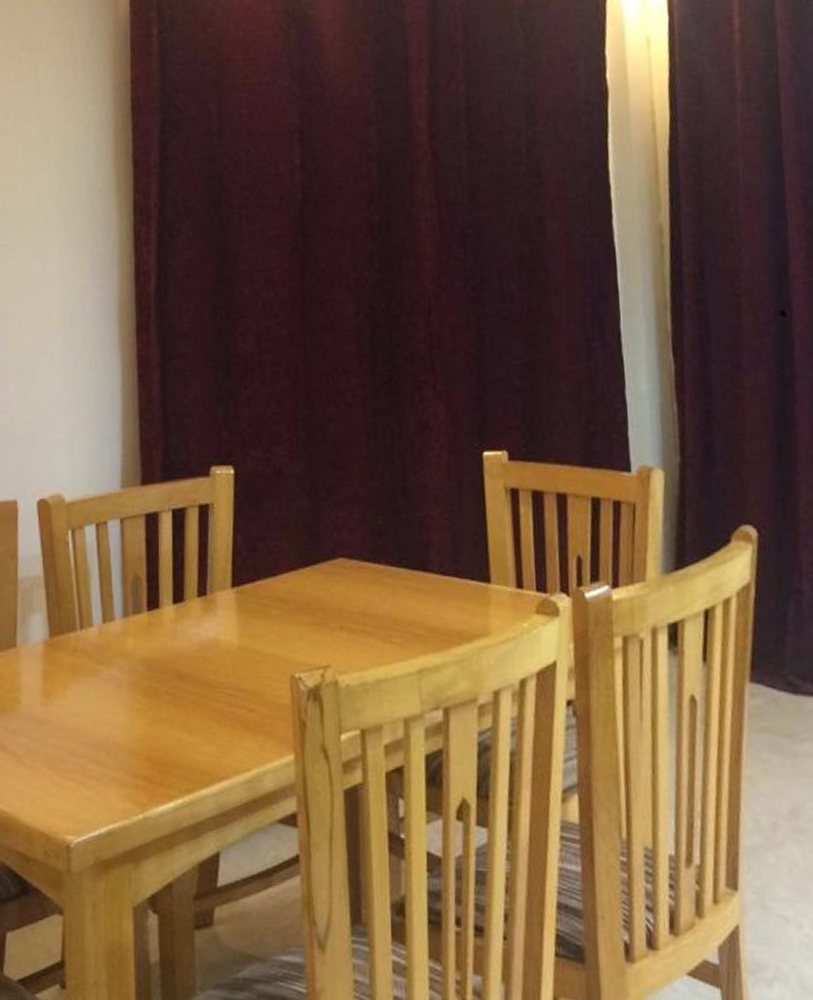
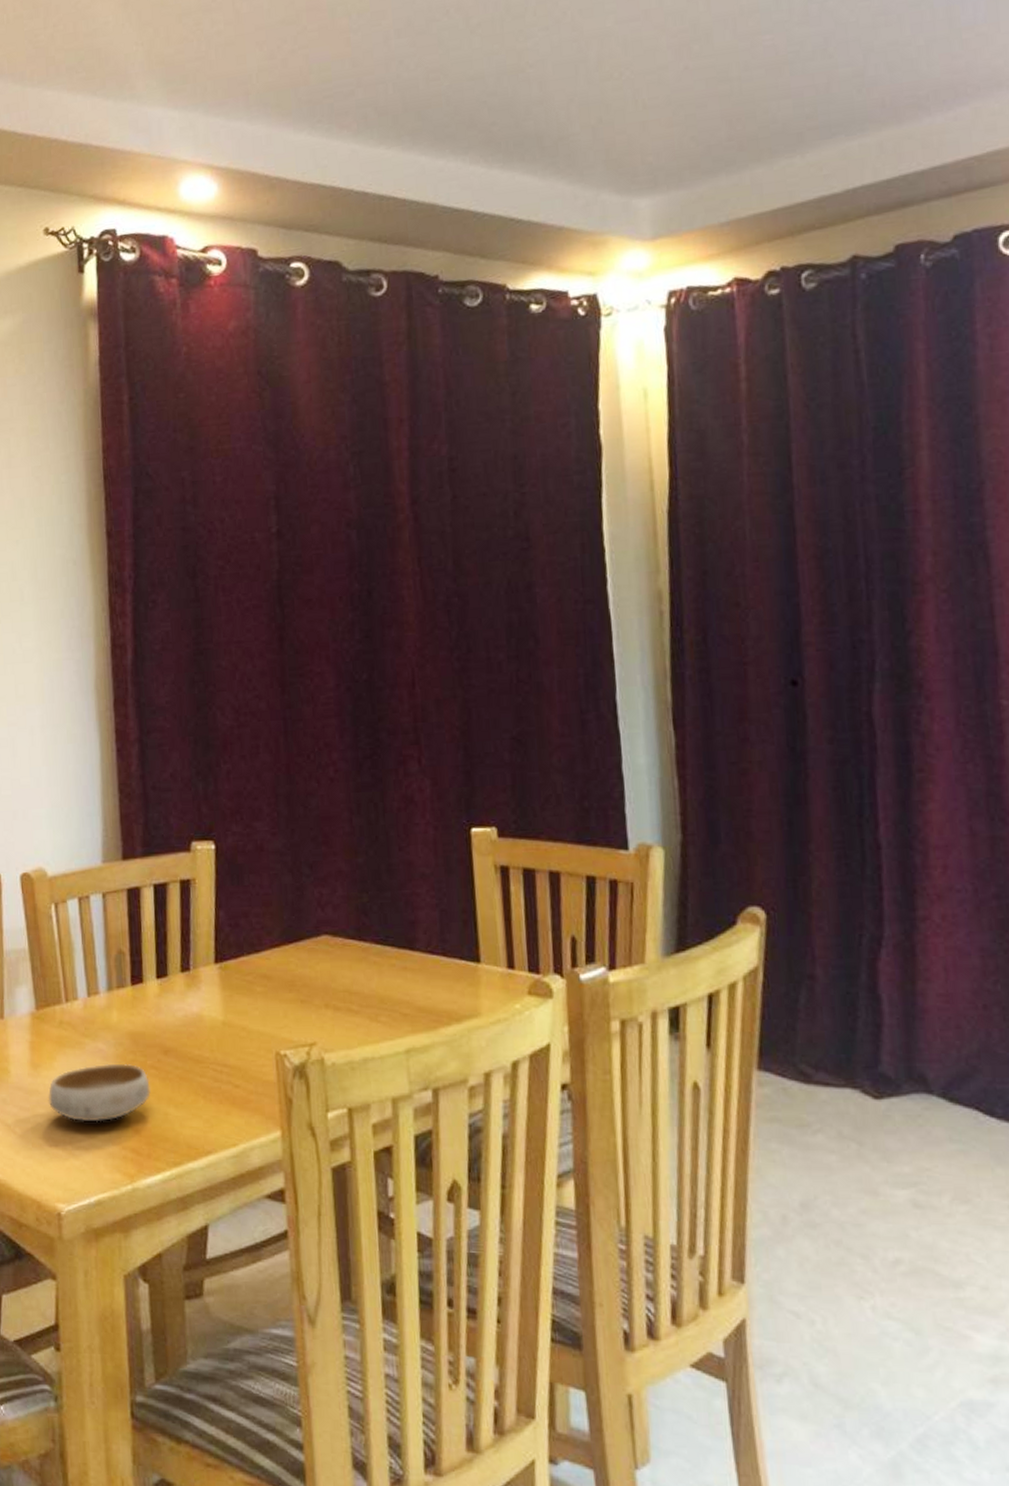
bowl: none [59,690,164,751] -> present [47,1063,151,1122]

